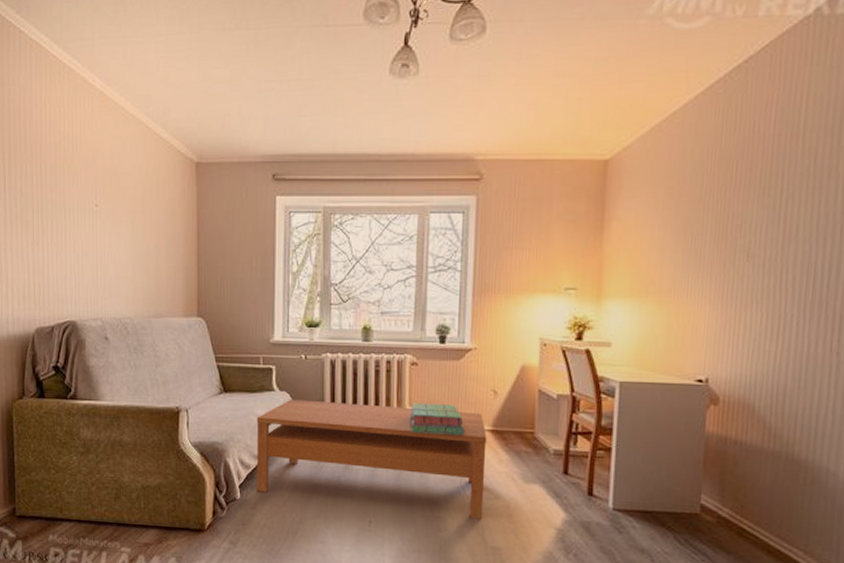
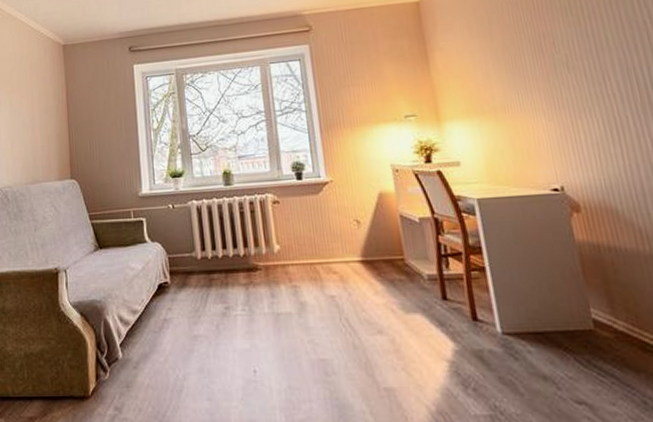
coffee table: present [256,399,487,520] -> none [132,245,370,359]
stack of books: present [409,403,465,435] -> none [278,239,336,271]

